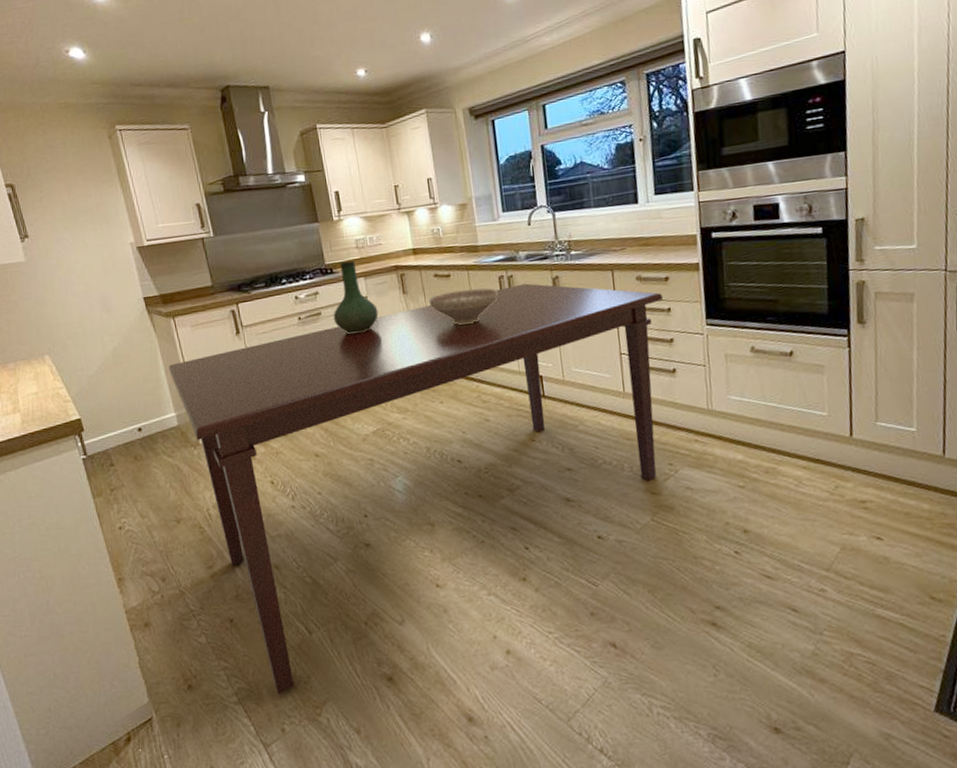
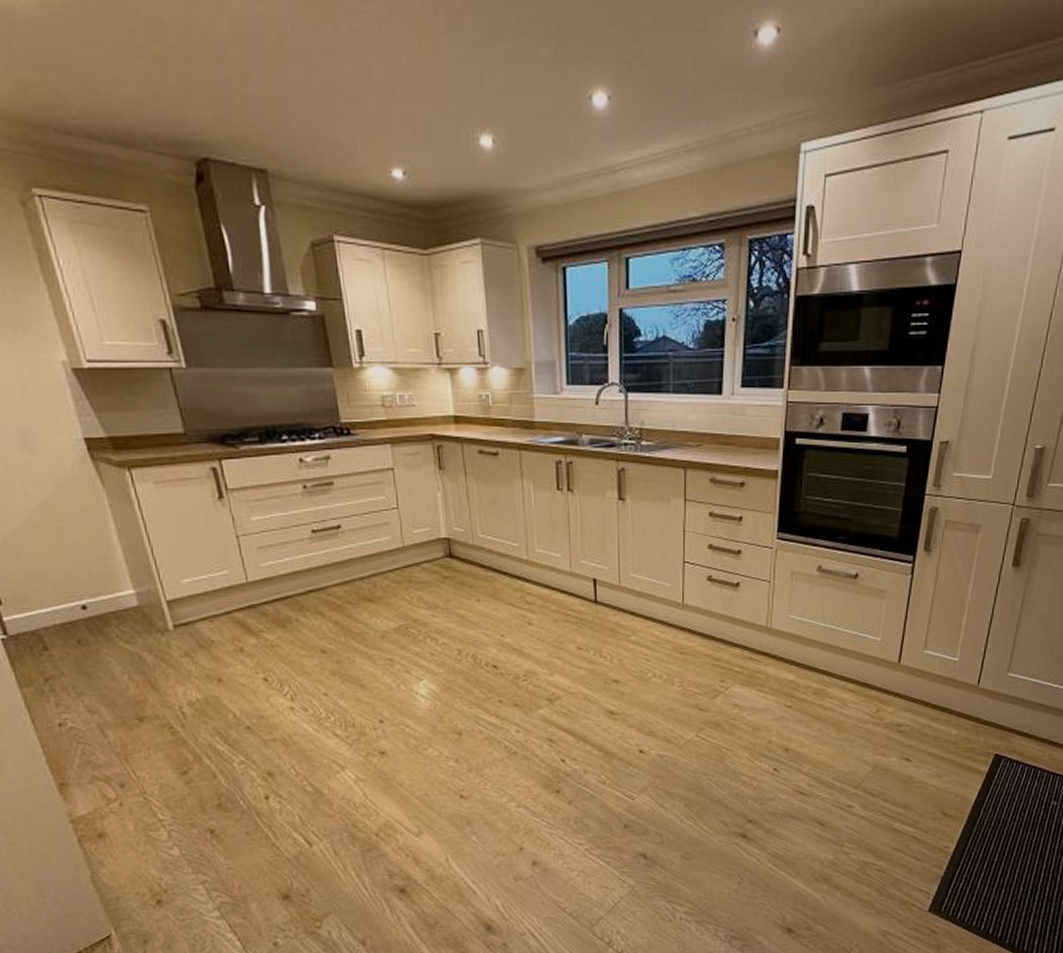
dining table: present [168,283,664,695] -> none [123,473,736,908]
vase: present [333,260,379,335] -> none [349,421,407,513]
decorative bowl: present [428,288,498,325] -> none [470,472,553,513]

